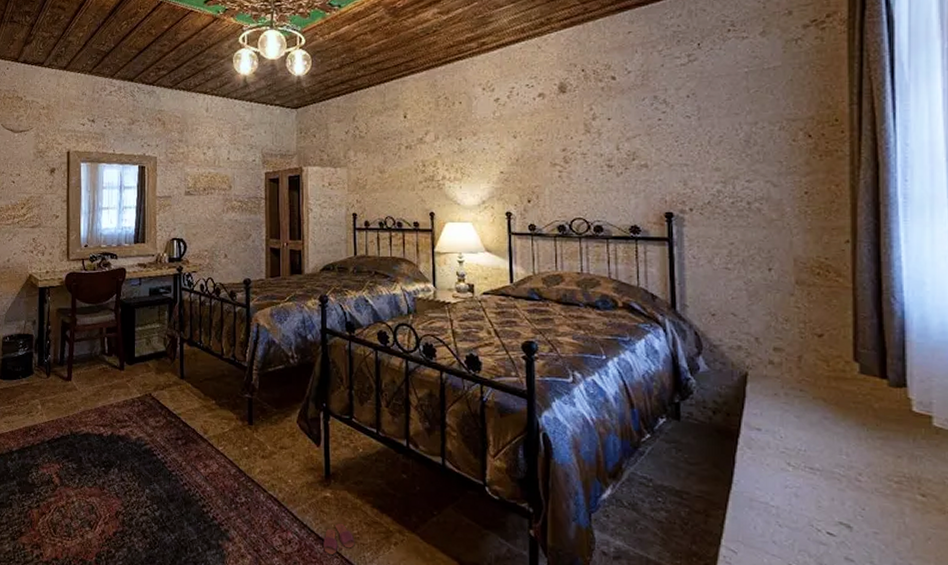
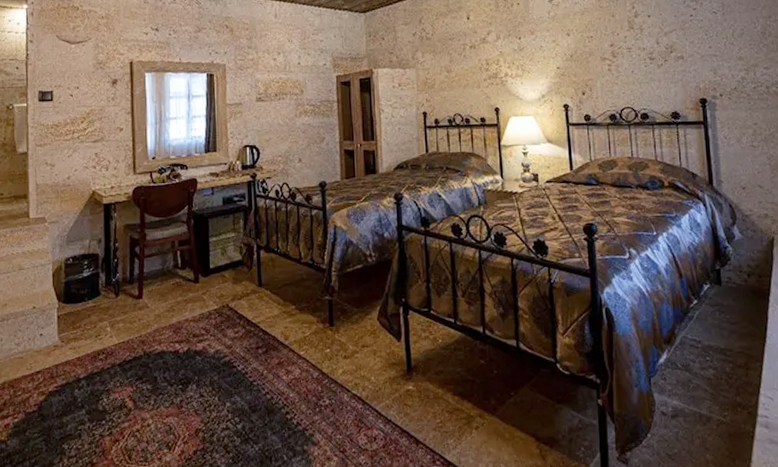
slippers: present [323,523,355,555] -> none [408,414,438,446]

